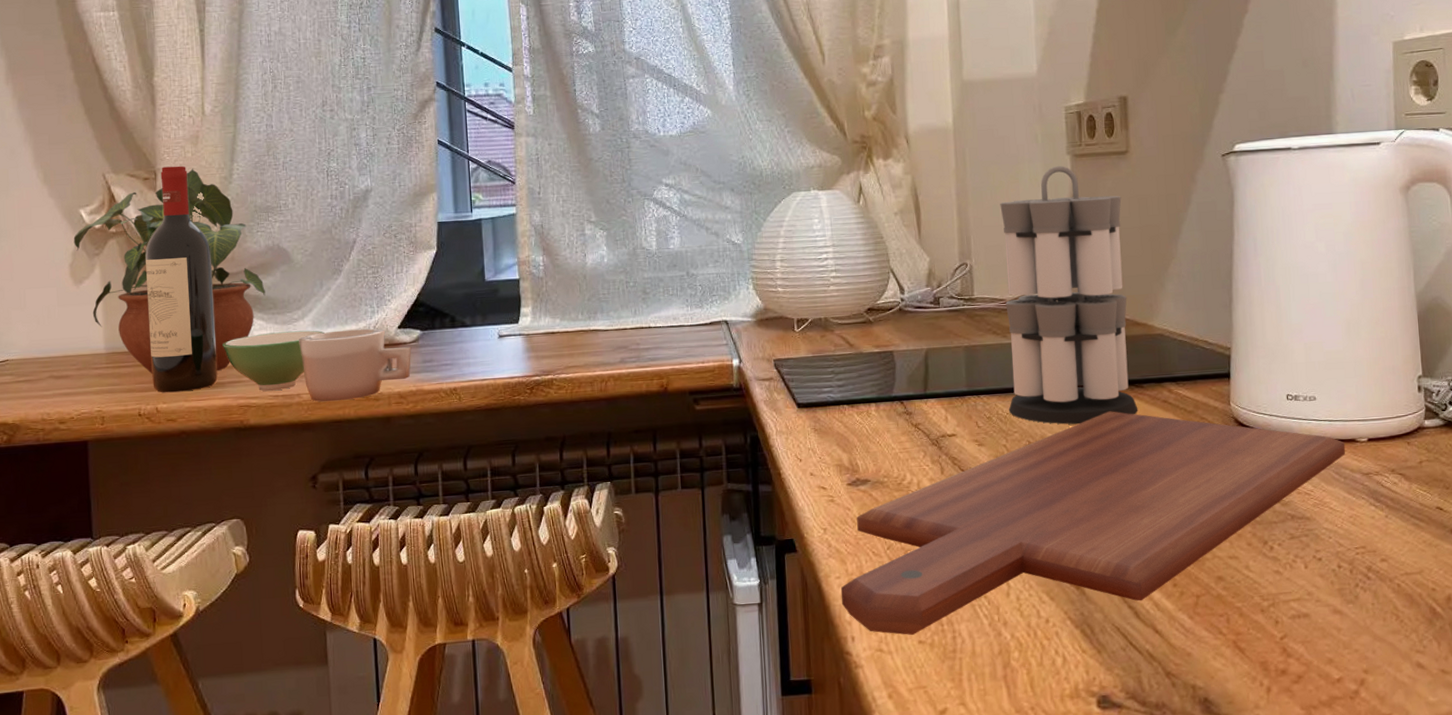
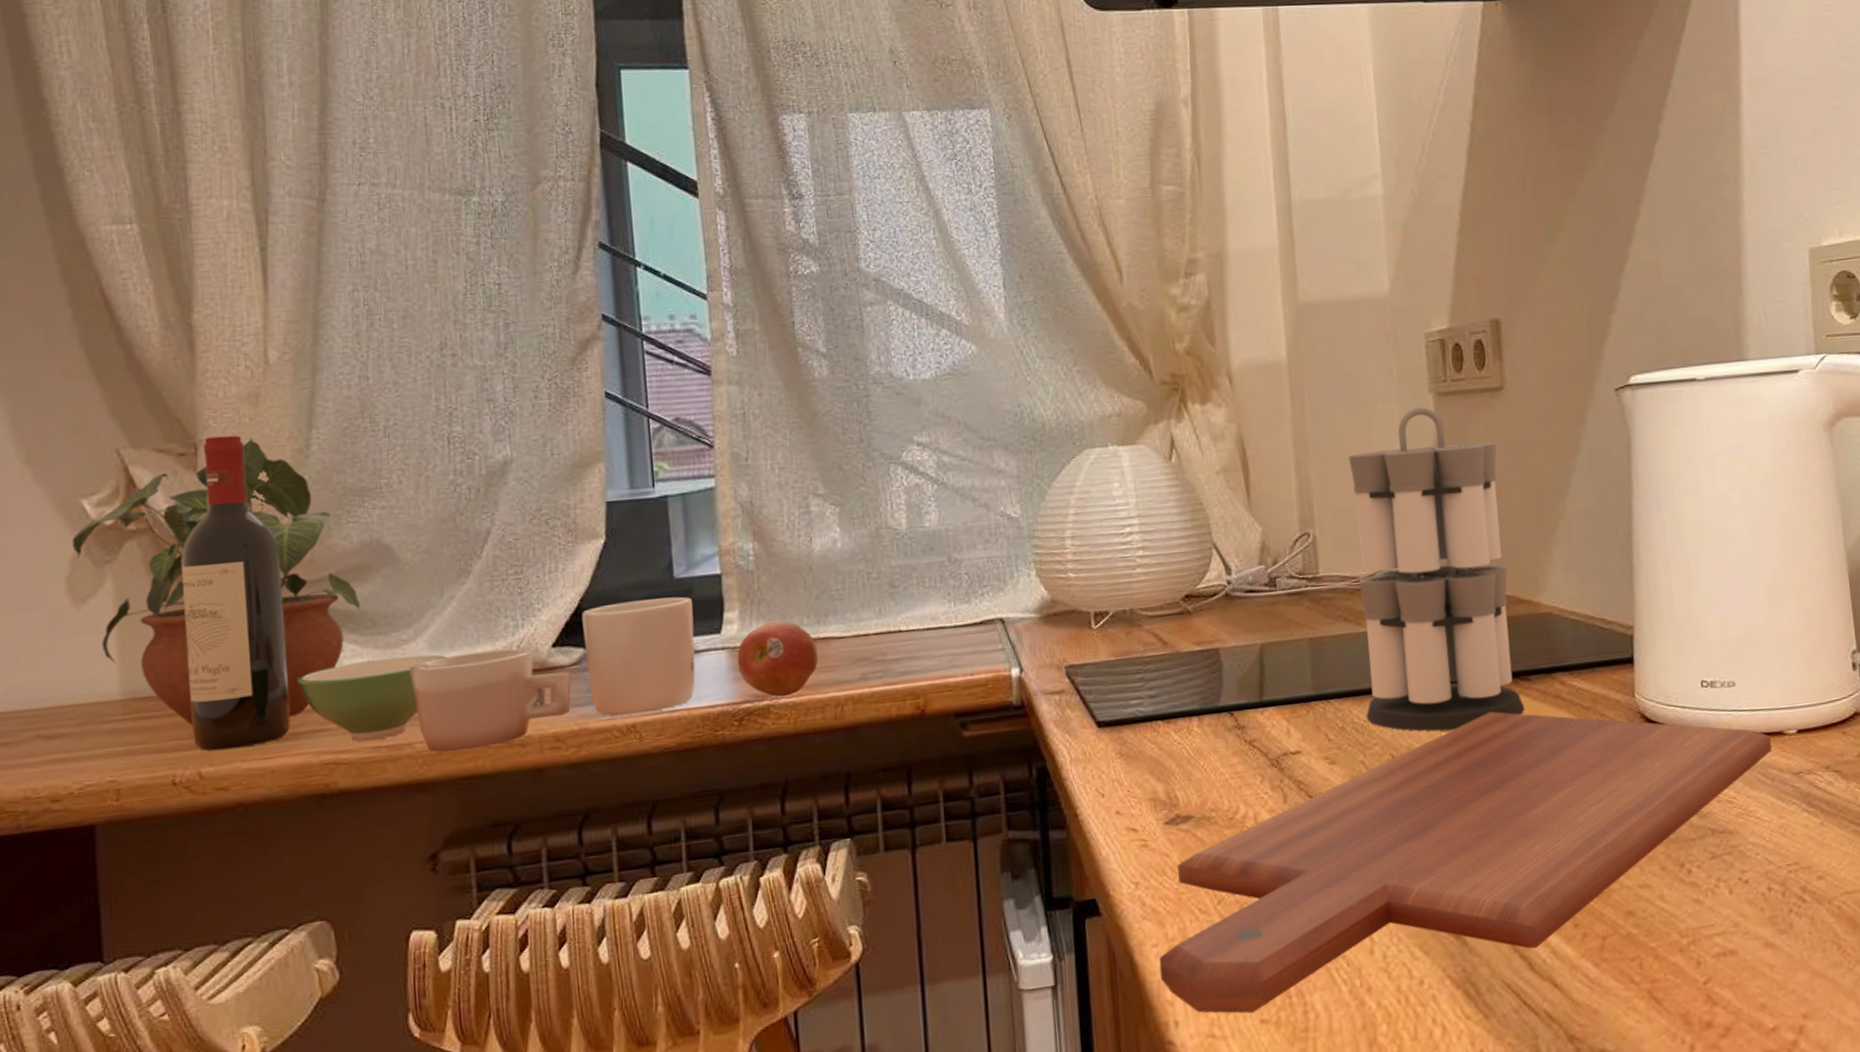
mug: none [419,294,500,382] -> present [582,596,696,716]
fruit: none [530,315,589,373] -> present [737,620,819,698]

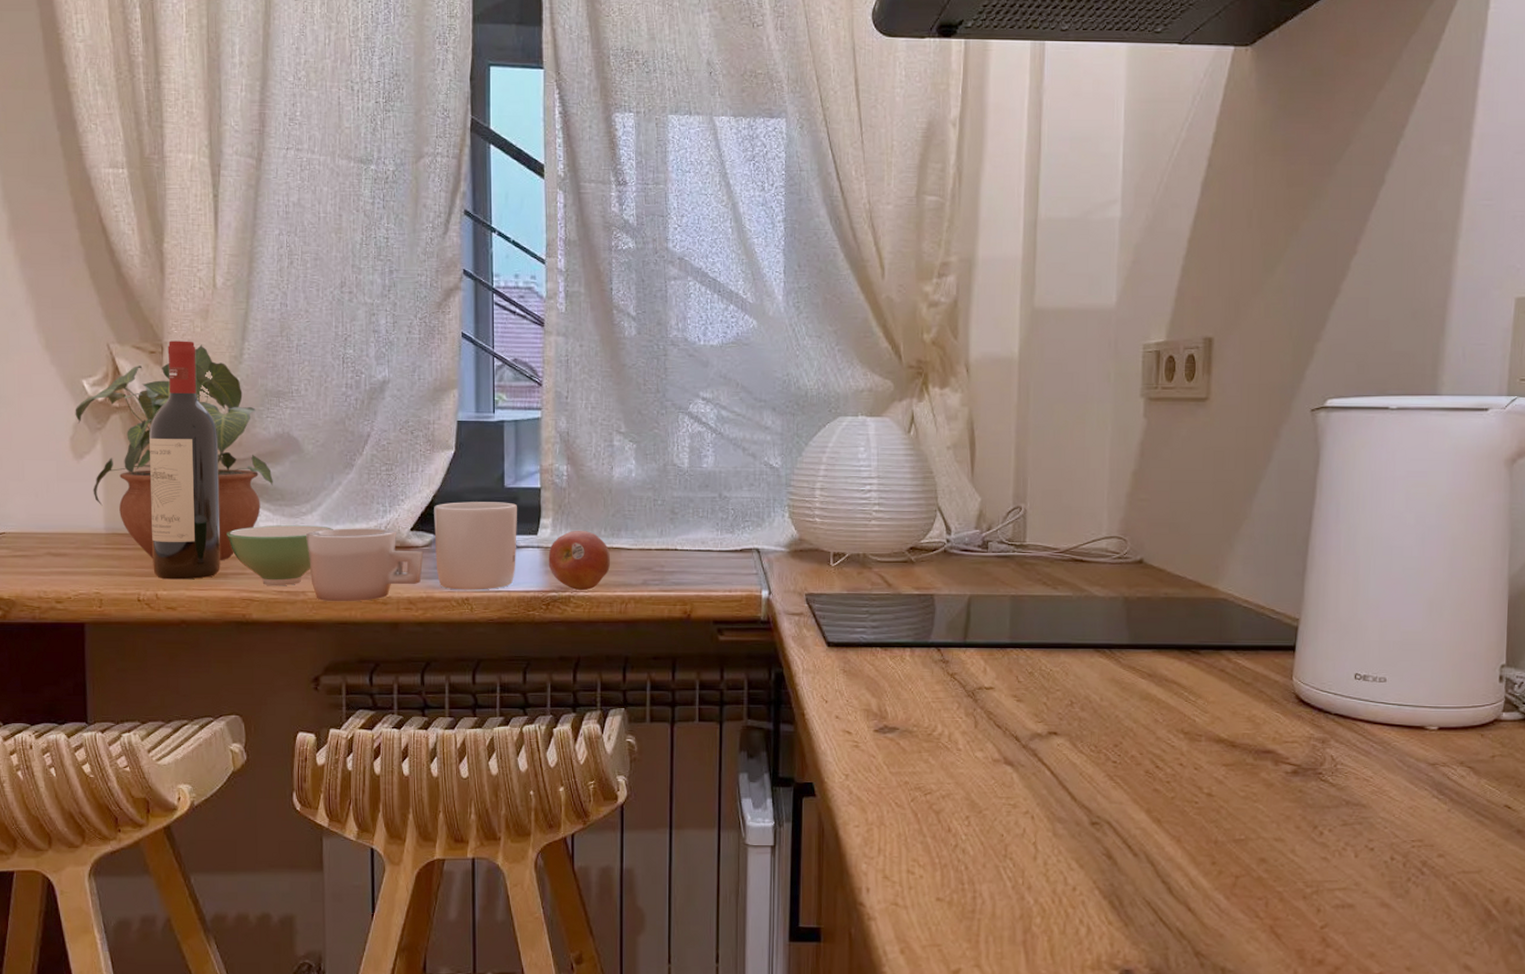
cutting board: present [1158,711,1773,1014] -> none [858,676,1413,891]
spice rack: present [1348,407,1525,732] -> none [1052,409,1196,688]

